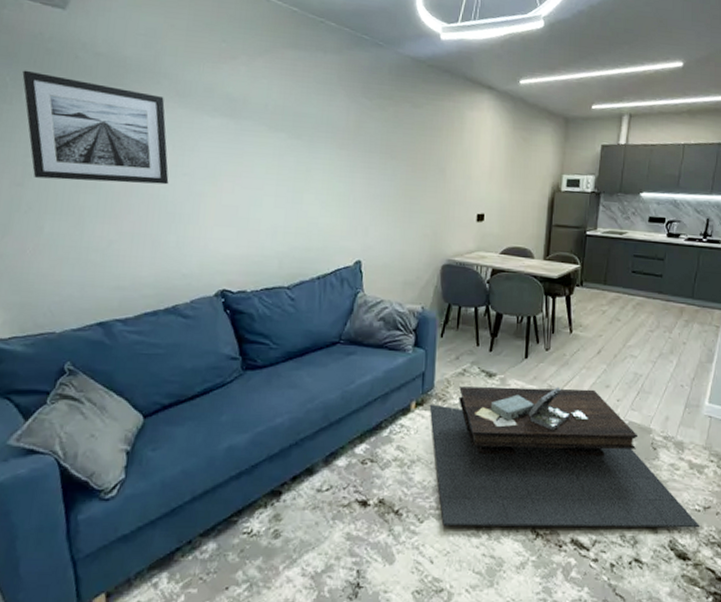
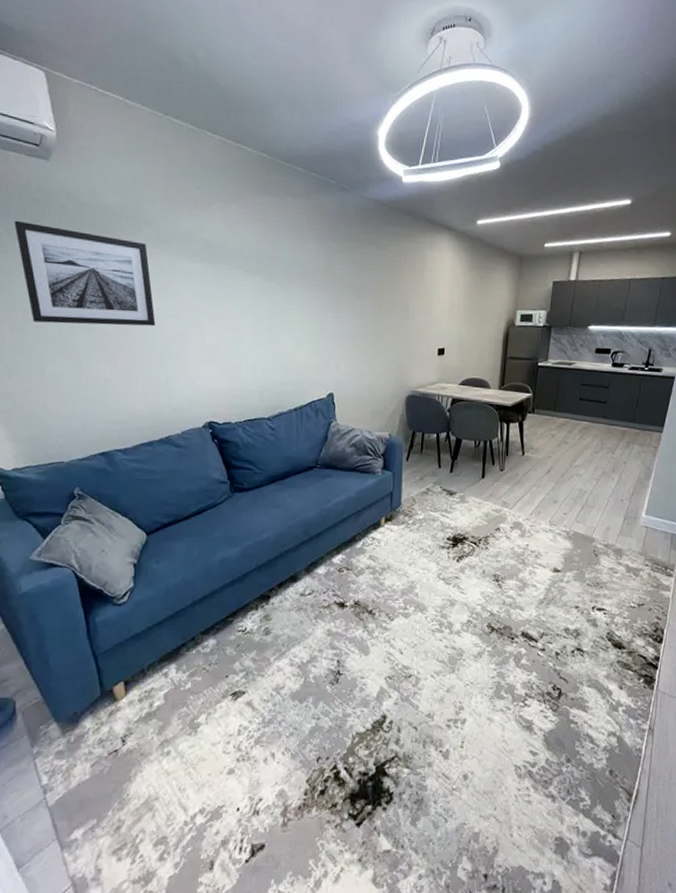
coffee table: present [429,386,701,528] -> none [397,502,635,624]

